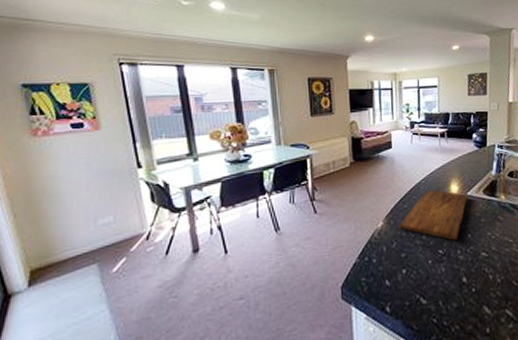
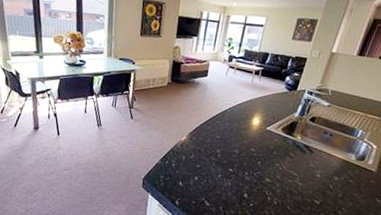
cutting board: present [399,189,468,240] -> none [199,117,266,164]

